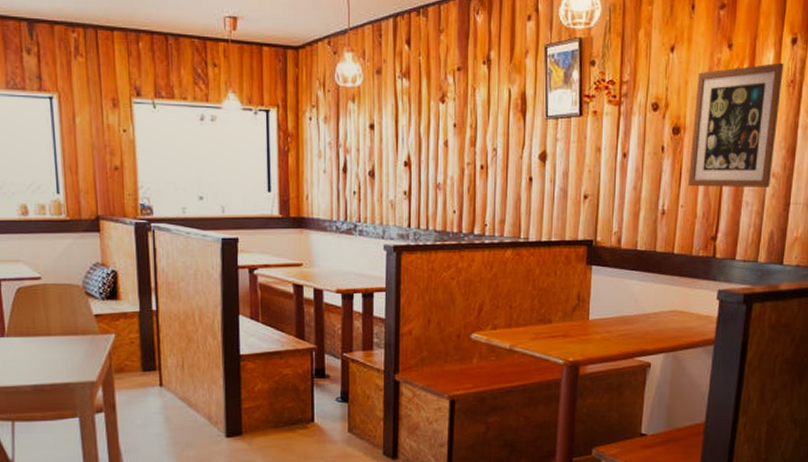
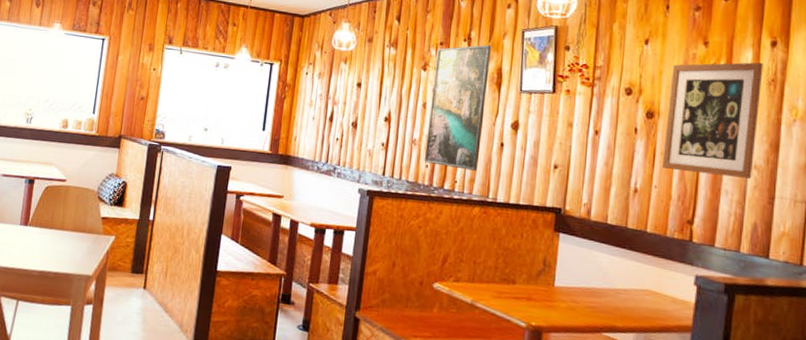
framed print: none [450,66,514,211] -> present [424,44,492,171]

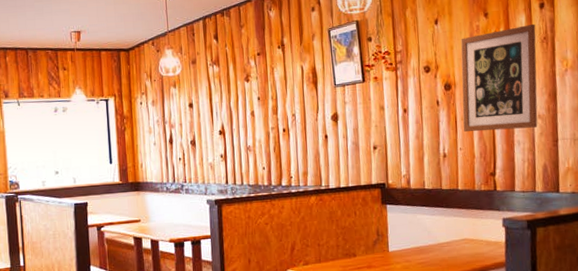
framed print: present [424,44,492,171] -> none [256,48,309,166]

